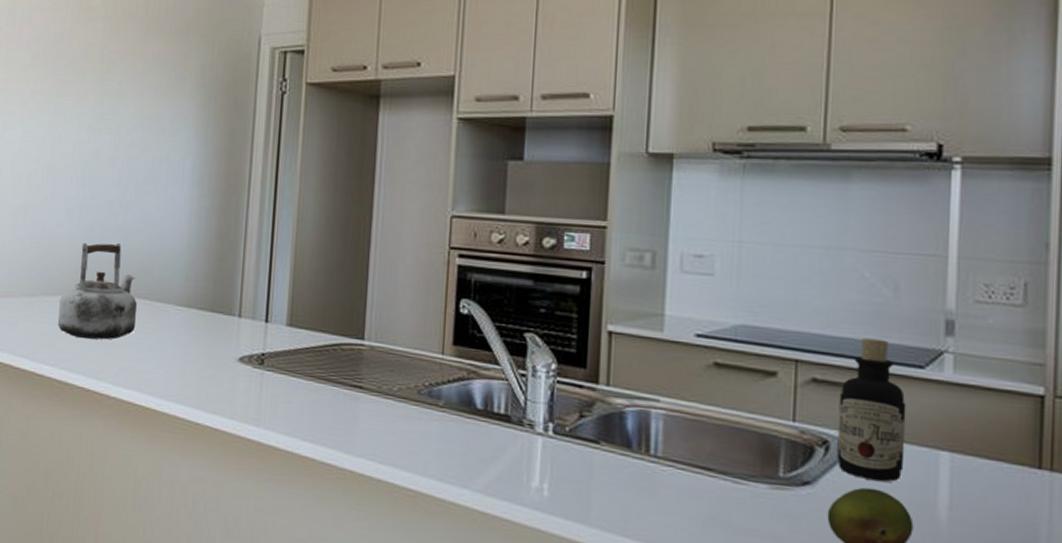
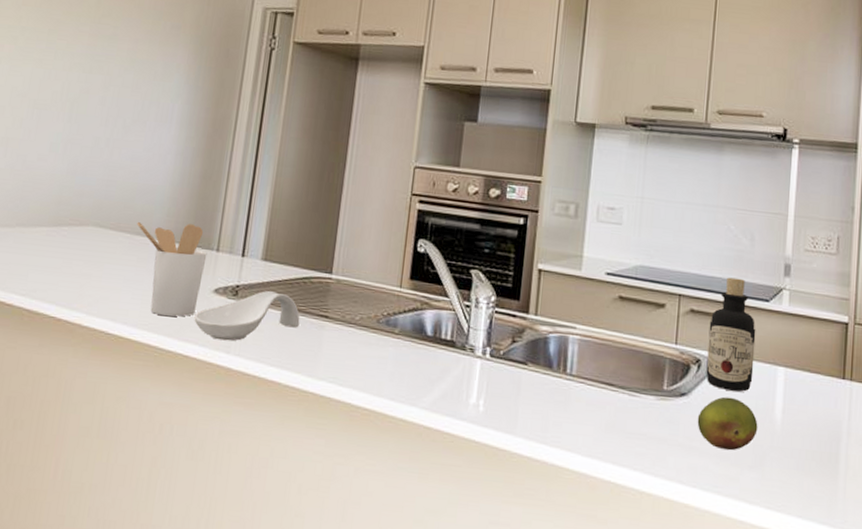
kettle: present [57,242,138,340] -> none [32,176,118,271]
utensil holder: none [156,288,229,388] -> present [137,222,207,317]
spoon rest: none [220,359,332,414] -> present [194,291,300,341]

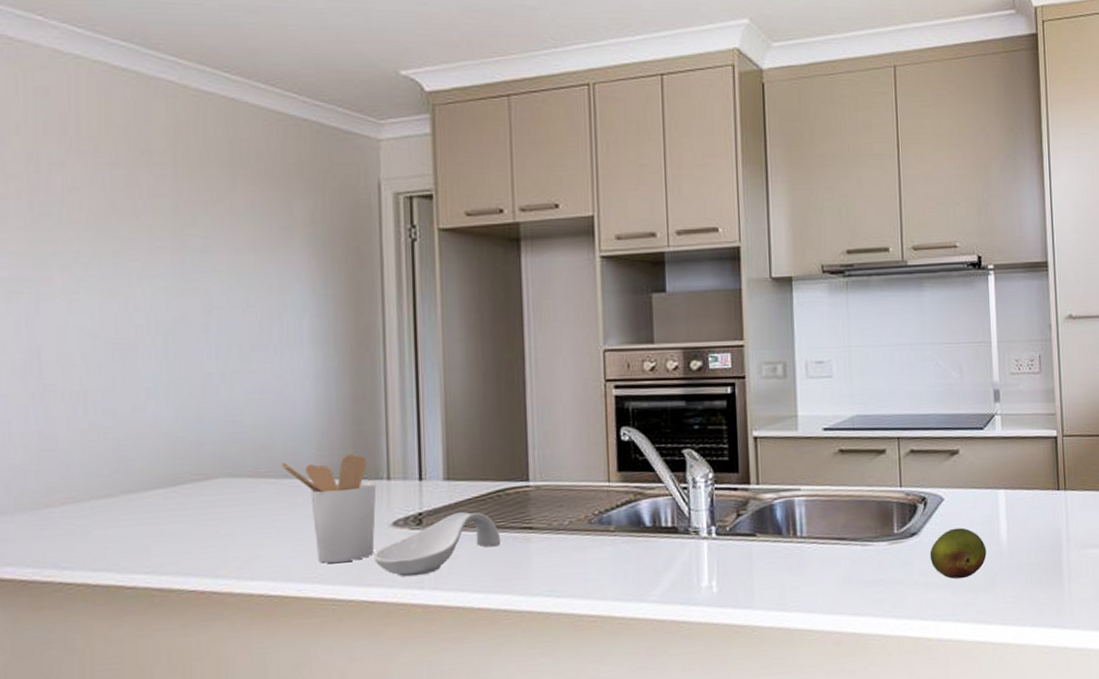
bottle: present [706,277,756,392] -> none [930,411,977,522]

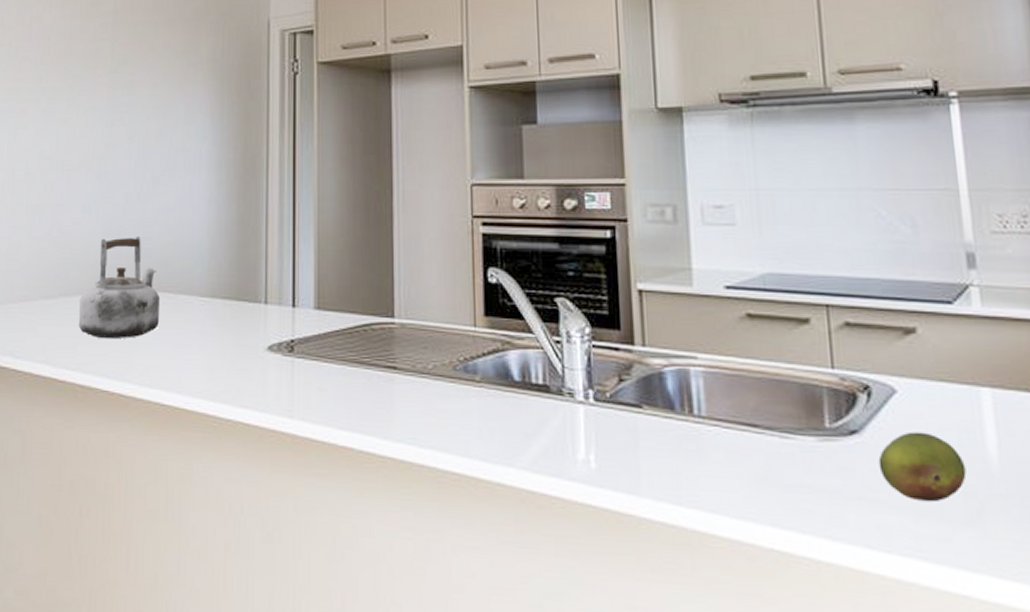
kettle: none [148,419,259,535] -> present [78,235,161,338]
utensil holder: present [281,454,377,563] -> none [178,276,255,381]
spoon rest: present [374,512,501,577] -> none [250,344,366,404]

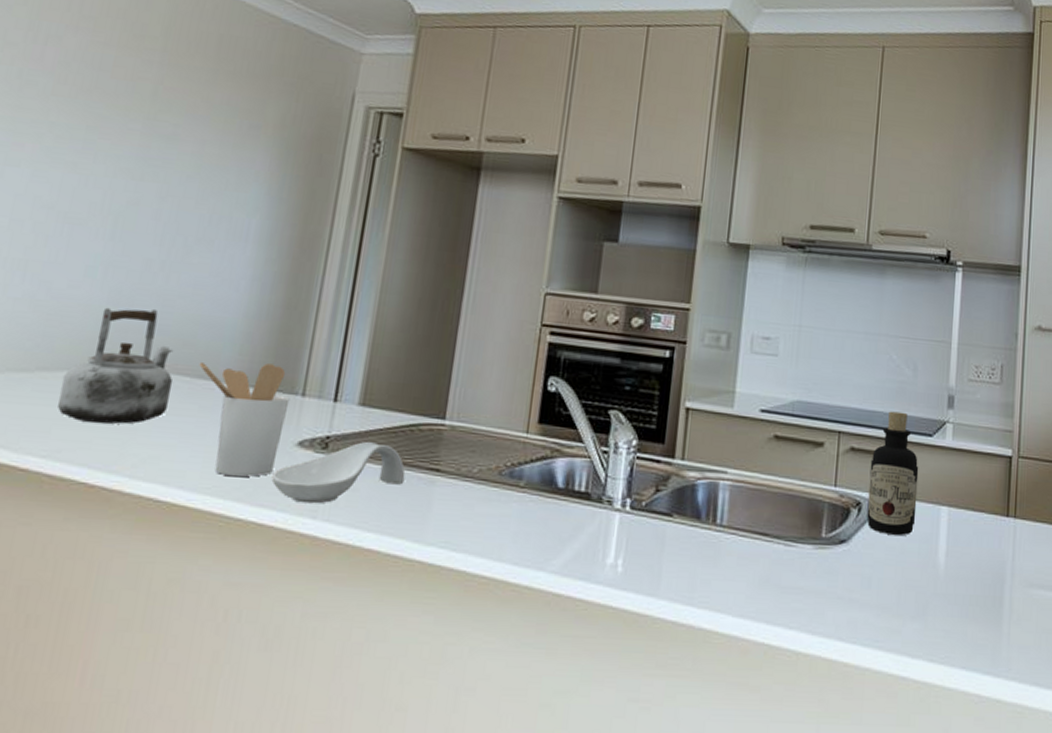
utensil holder: none [178,276,255,381] -> present [199,363,290,477]
spoon rest: none [250,344,366,404] -> present [271,442,406,504]
bottle: none [873,277,948,424] -> present [867,411,919,535]
fruit: present [878,431,967,502] -> none [857,542,921,601]

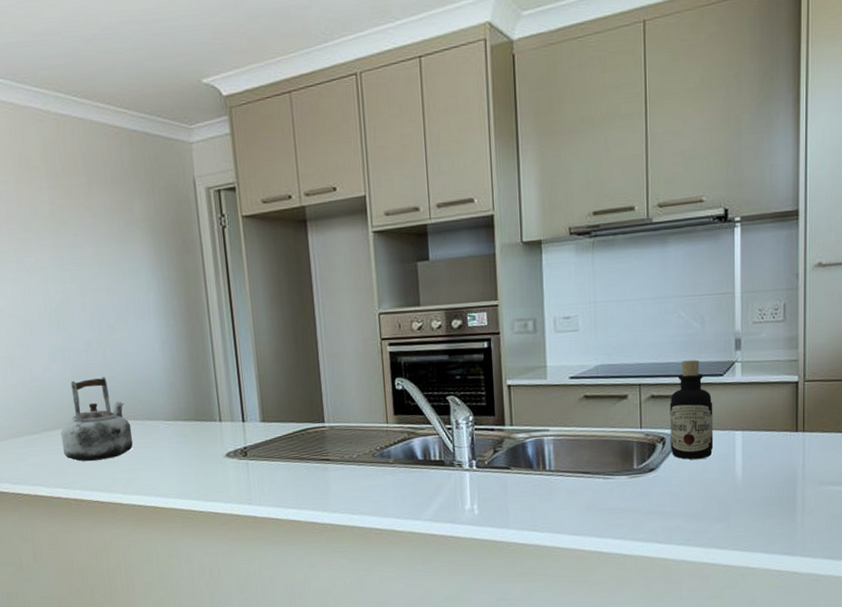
utensil holder: present [199,363,290,477] -> none [144,402,214,484]
spoon rest: present [271,442,406,504] -> none [215,447,306,495]

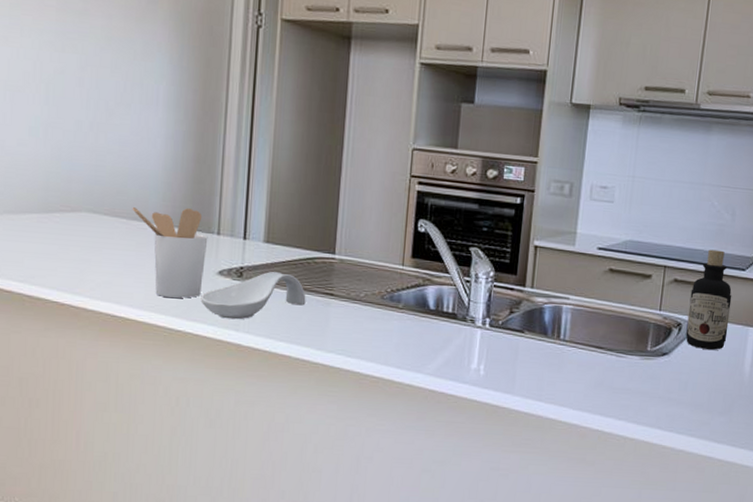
kettle: present [60,376,133,461] -> none [25,162,113,257]
utensil holder: none [144,402,214,484] -> present [132,207,208,298]
spoon rest: none [215,447,306,495] -> present [200,272,306,320]

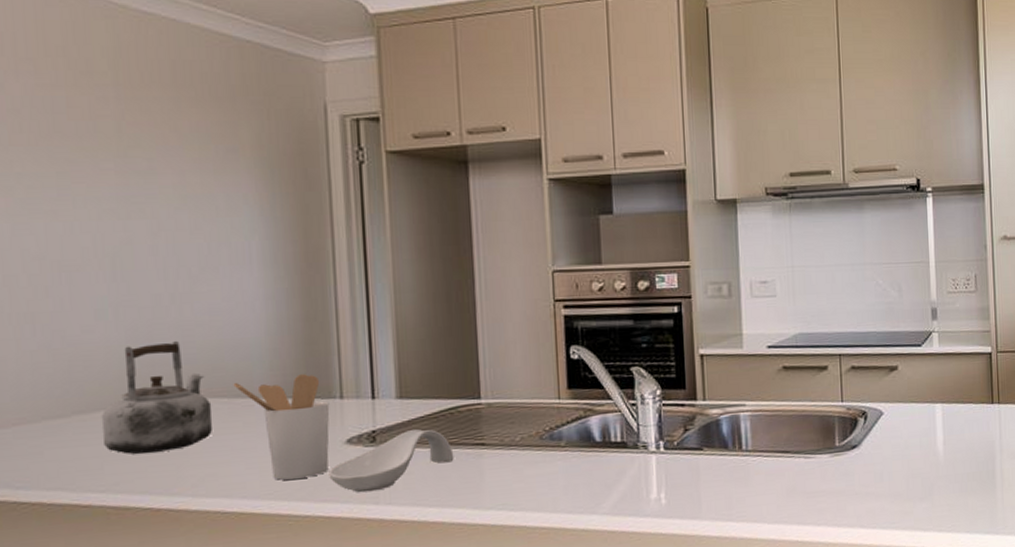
kettle: none [25,162,113,257] -> present [101,340,213,454]
bottle: present [686,249,732,350] -> none [870,329,915,435]

